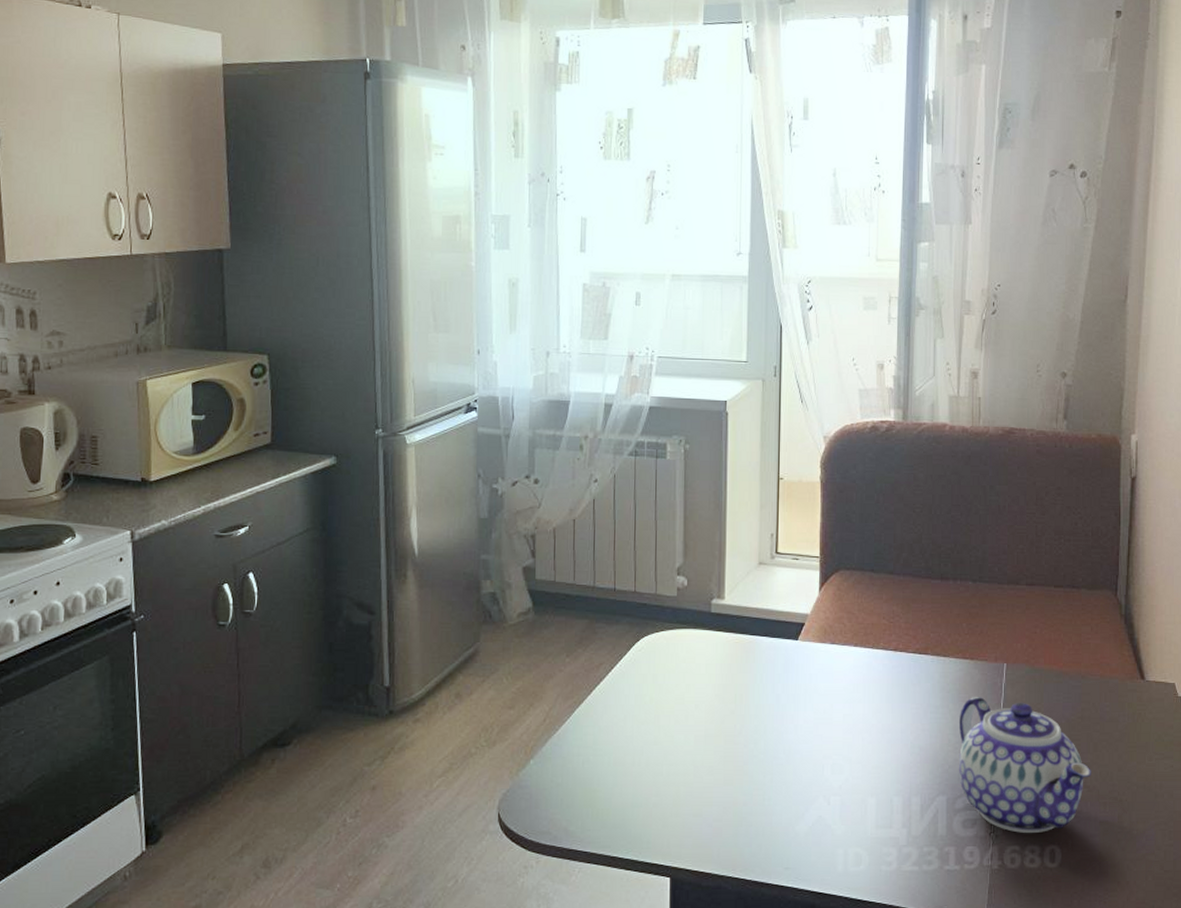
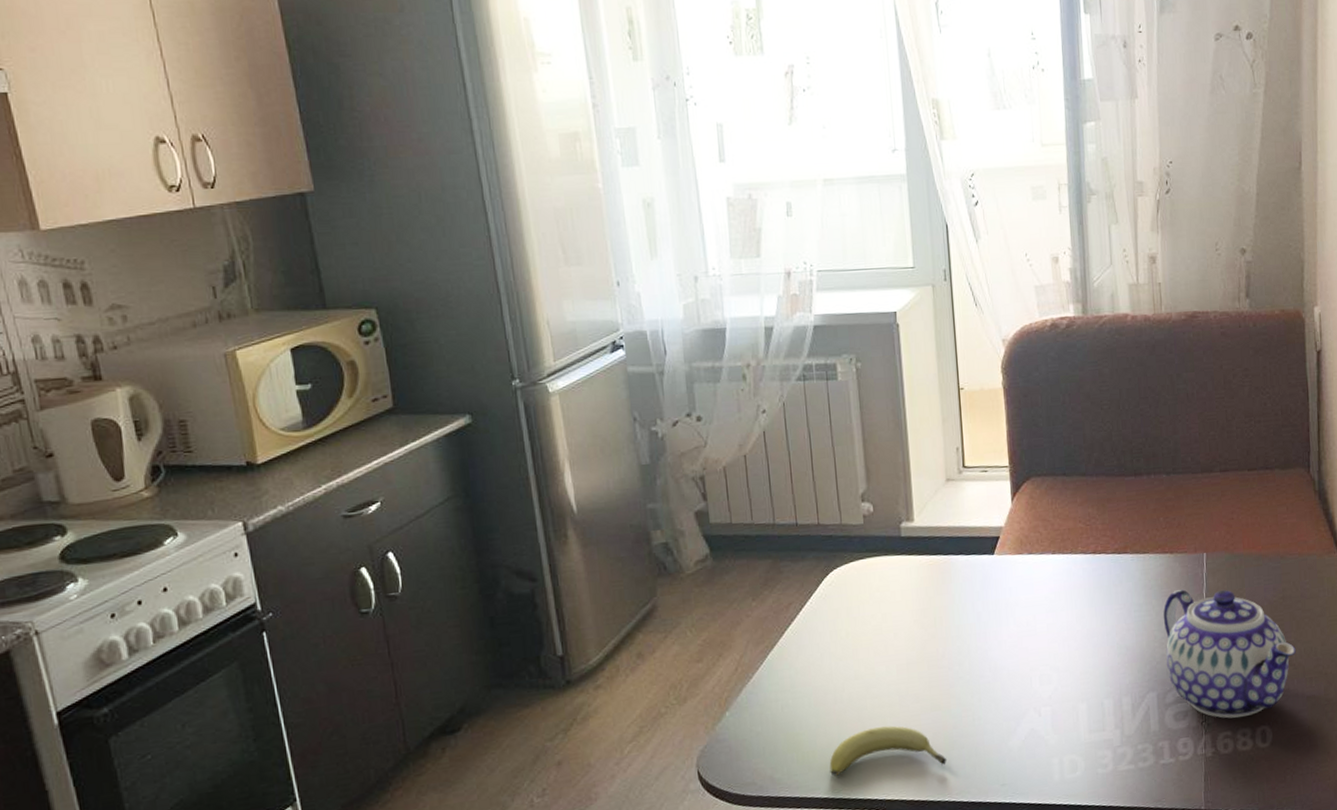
fruit: none [621,794,735,840] -> present [829,725,947,777]

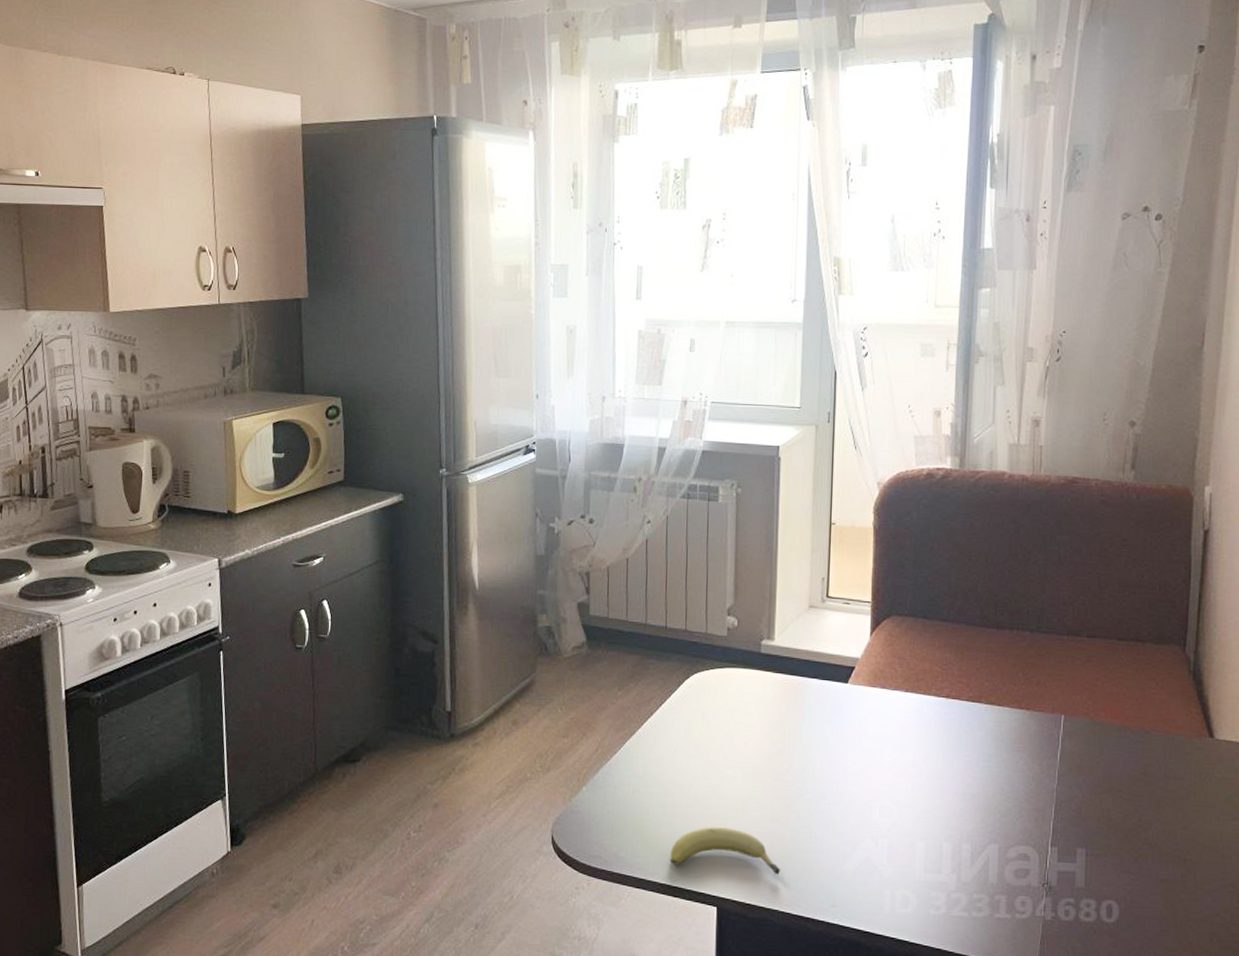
teapot: present [1163,589,1296,719] -> none [1012,747,1153,887]

